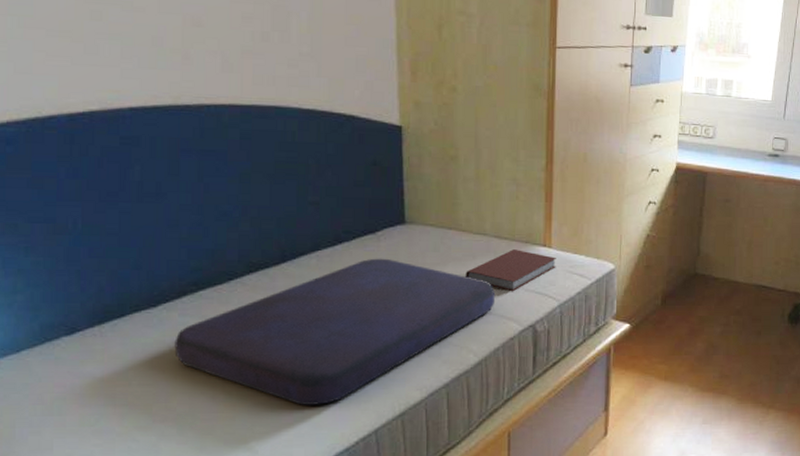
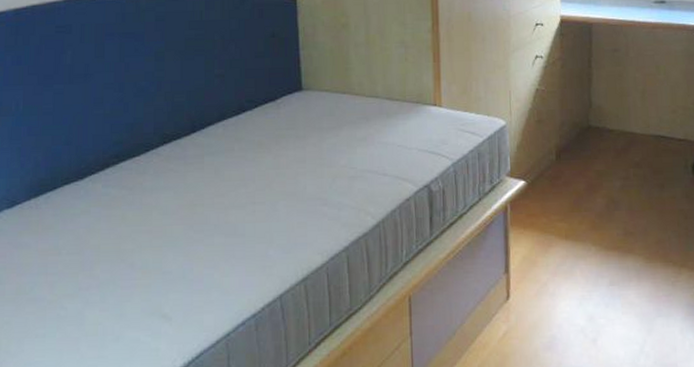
cushion: present [174,258,496,405] -> none [98,124,390,271]
book: present [466,249,556,291] -> none [360,110,447,152]

